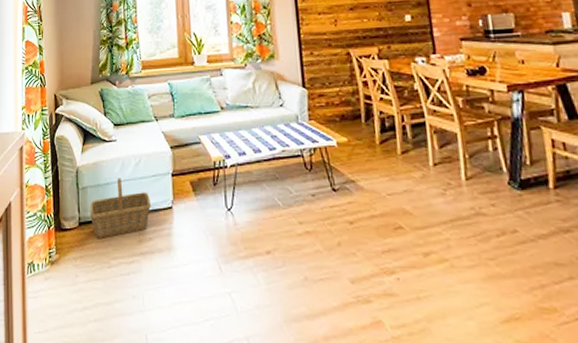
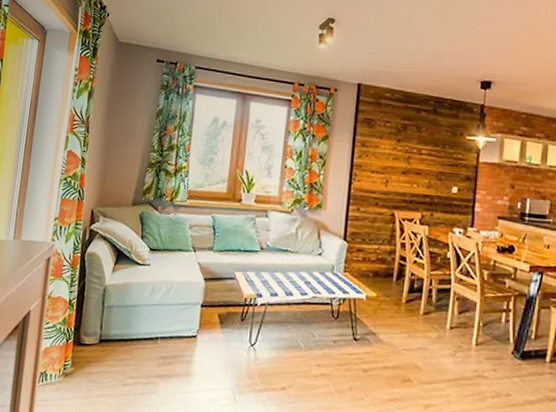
basket: present [89,178,152,238] -> none [111,301,176,358]

